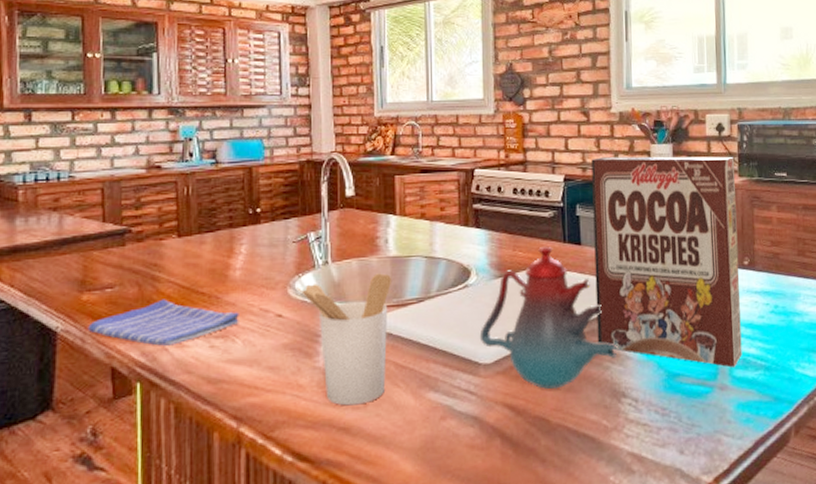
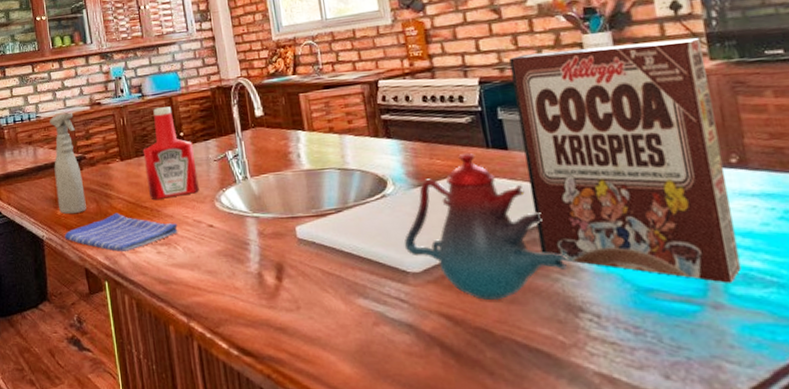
spray bottle: none [84,175,124,299] -> present [49,112,87,214]
ketchup bottle: none [208,178,271,284] -> present [142,106,199,199]
utensil holder: present [295,273,393,406] -> none [221,186,315,308]

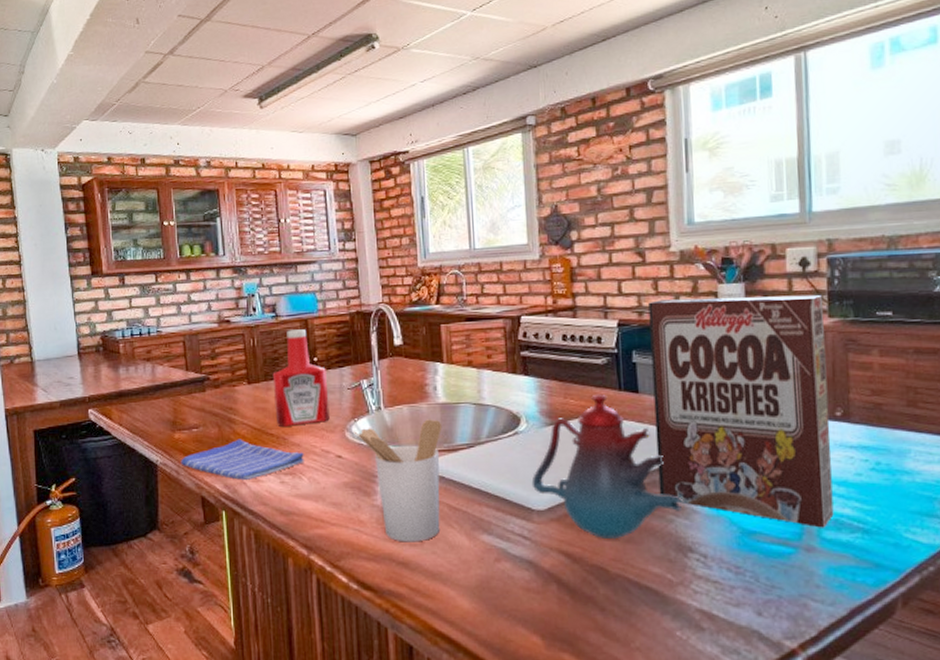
spray bottle: present [49,112,87,214] -> none [172,329,207,438]
utensil holder: none [221,186,315,308] -> present [352,419,443,542]

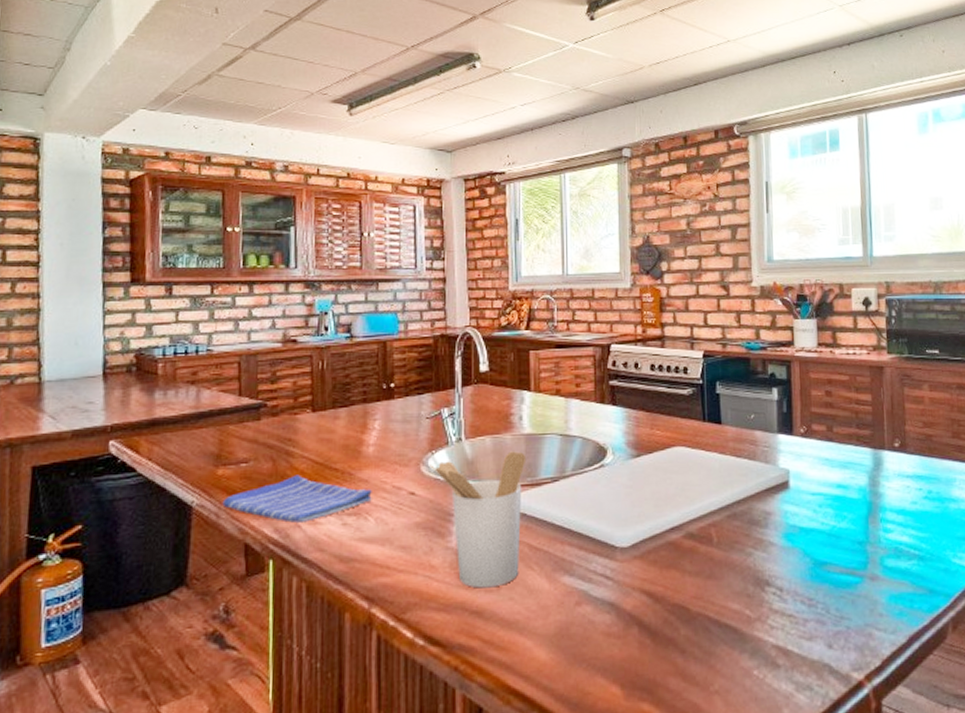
ketchup bottle: present [272,329,330,426] -> none [341,352,405,460]
teakettle: present [531,395,682,540] -> none [616,426,761,576]
cereal box: present [648,294,834,528] -> none [732,332,894,556]

